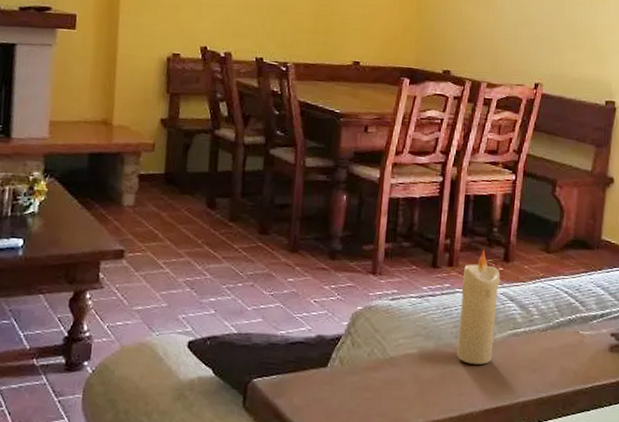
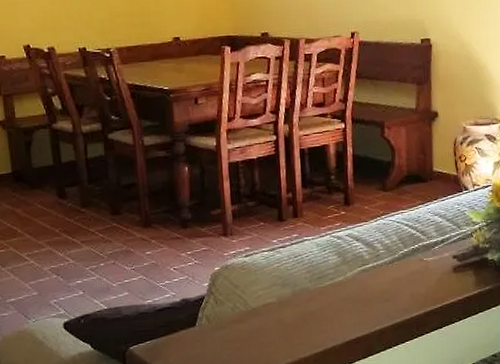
candle: present [456,249,501,364] -> none [308,197,346,303]

